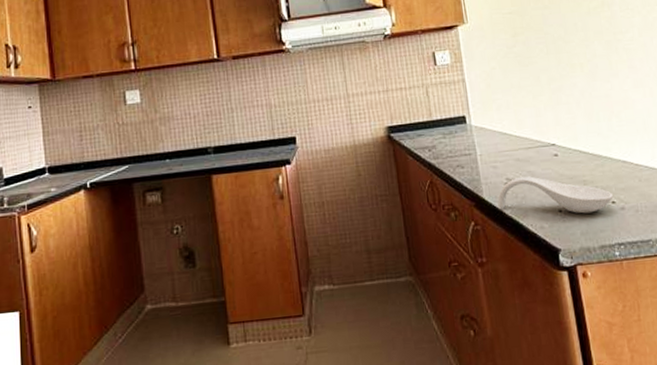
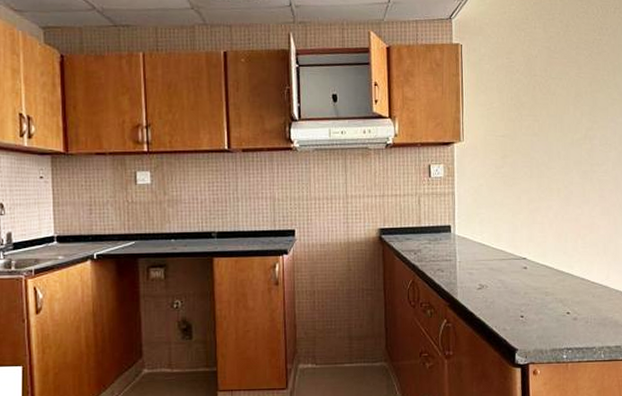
spoon rest: present [497,176,613,214] -> none [469,284,569,321]

